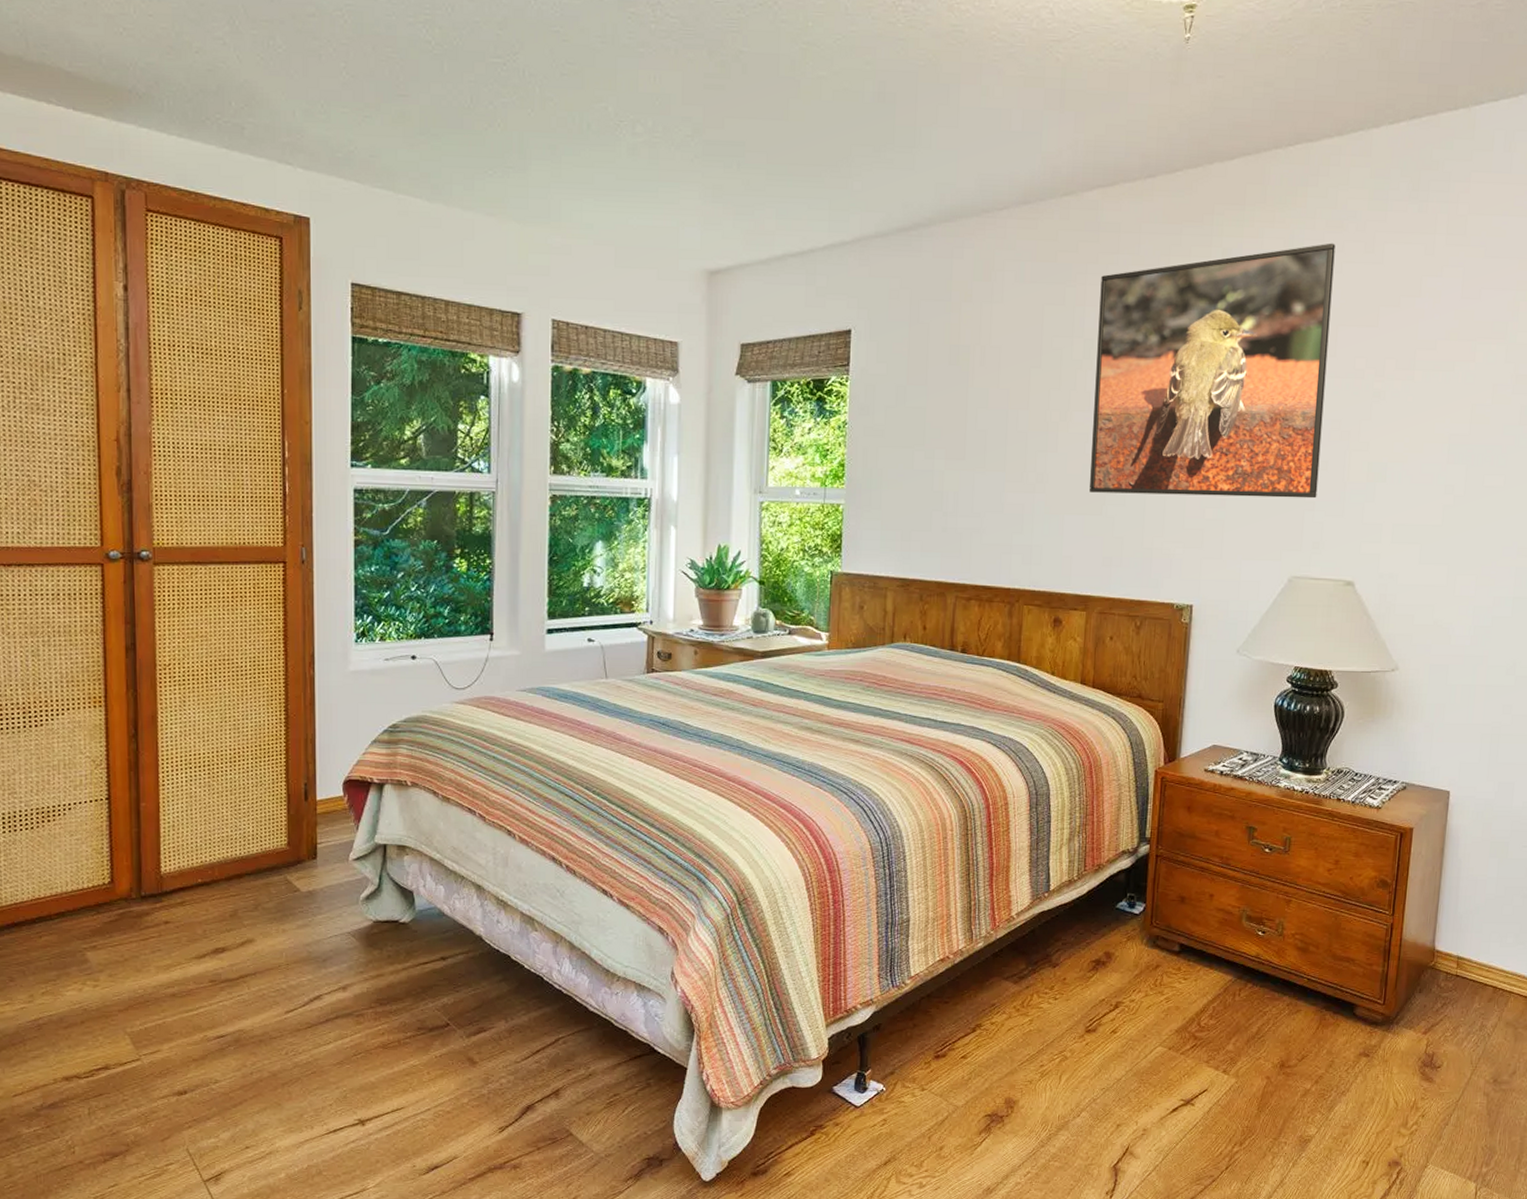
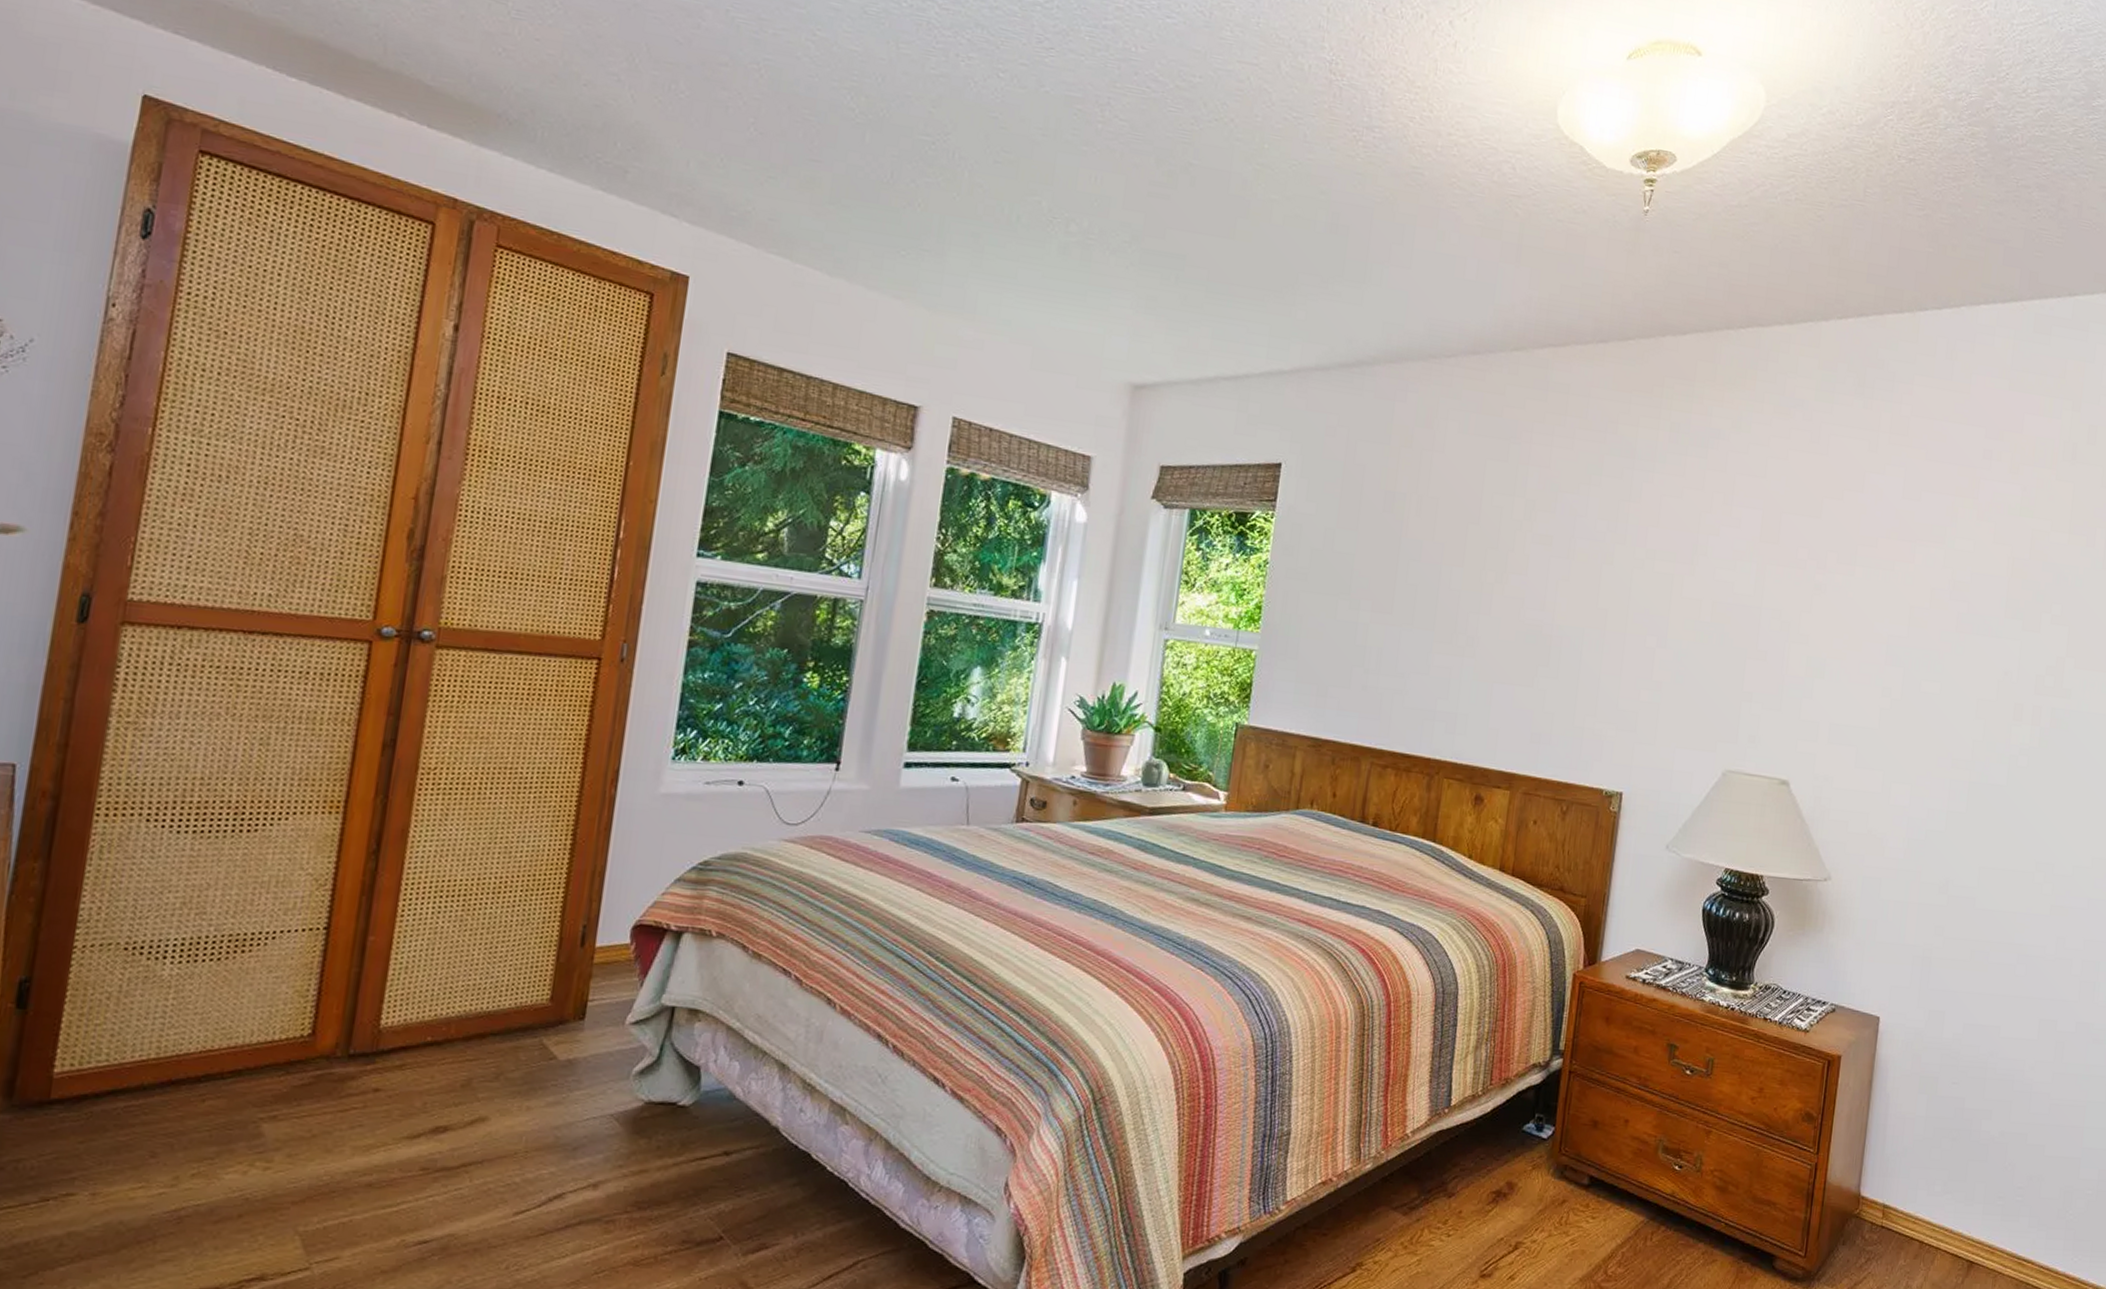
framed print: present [1090,243,1336,499] -> none [1522,428,1782,689]

